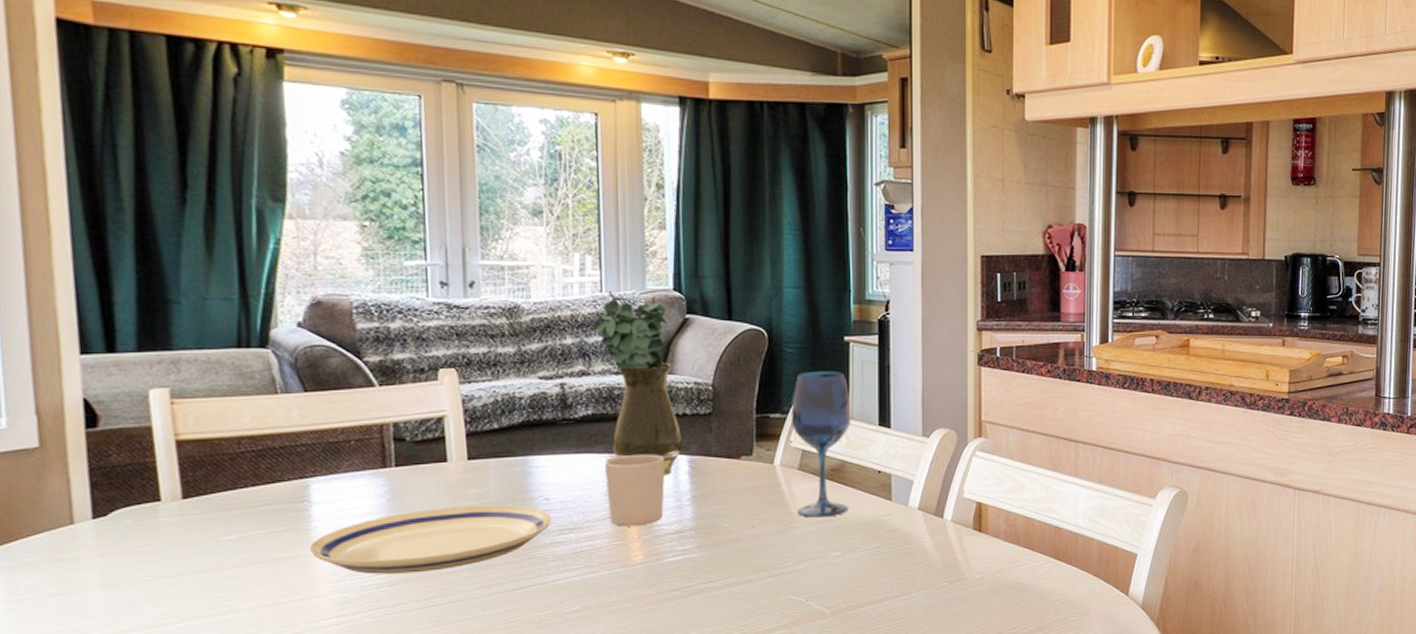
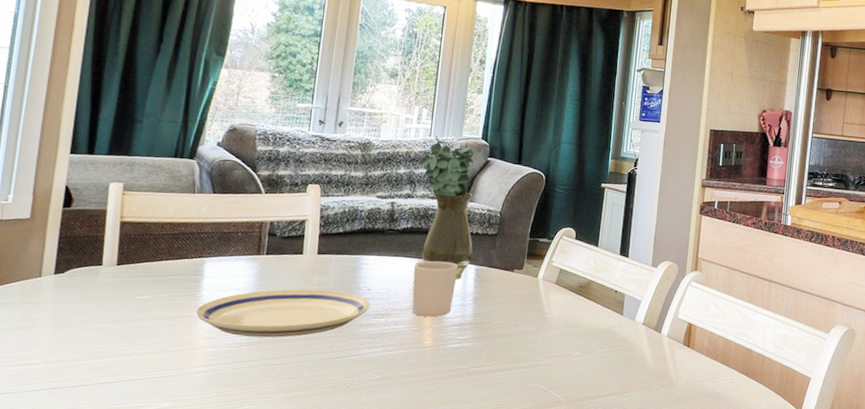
wineglass: present [791,370,851,518] -> none [550,208,601,324]

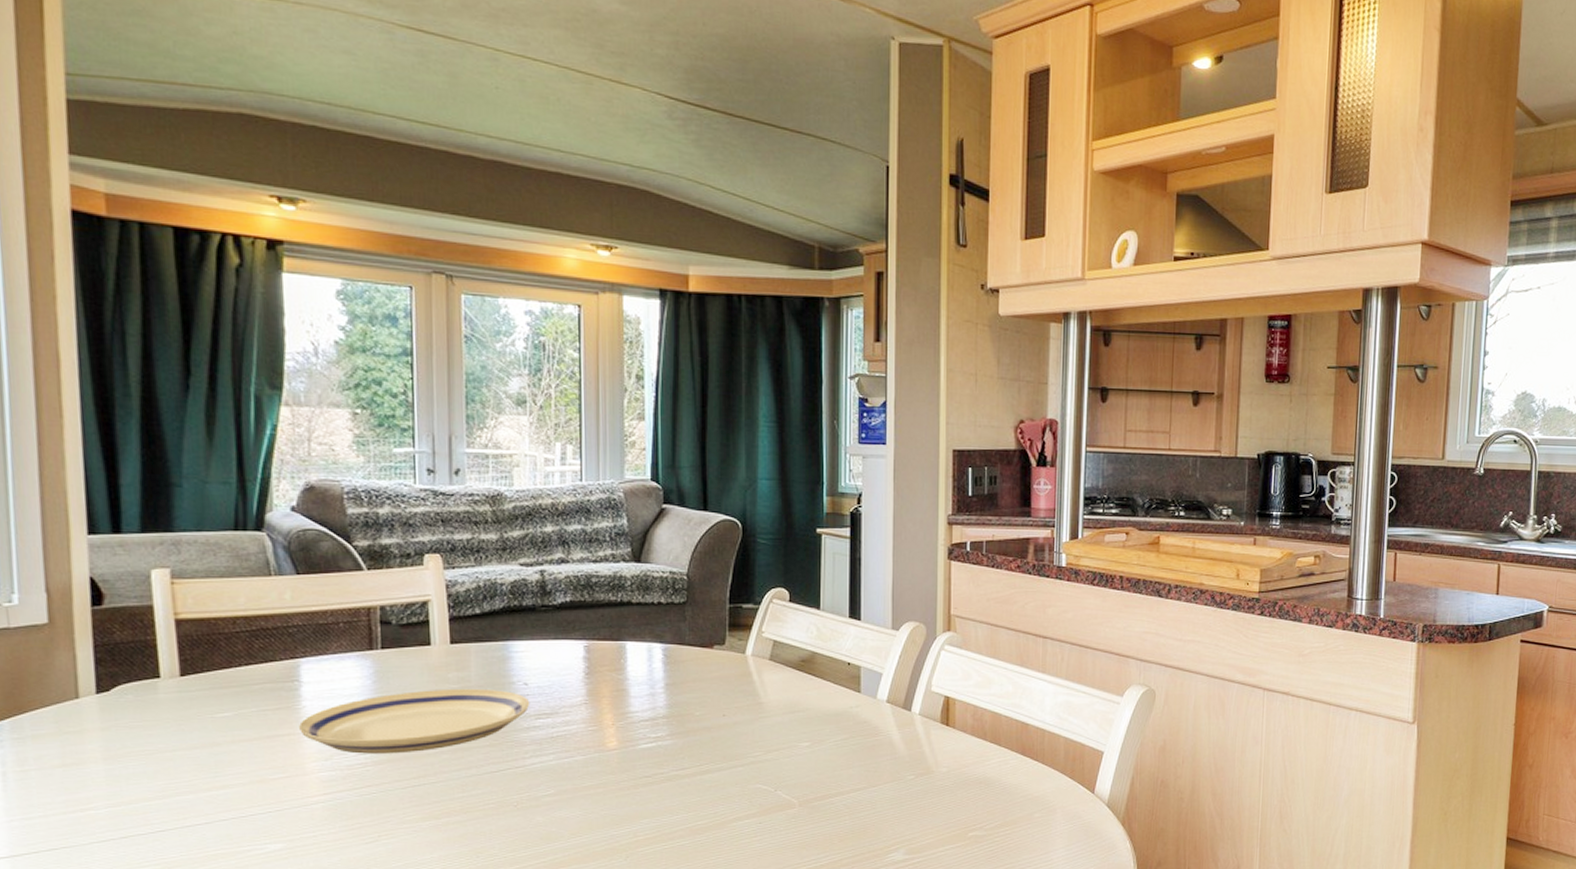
mug: present [412,261,458,317] -> none [582,641,640,713]
vase: present [420,136,474,279] -> none [572,480,656,663]

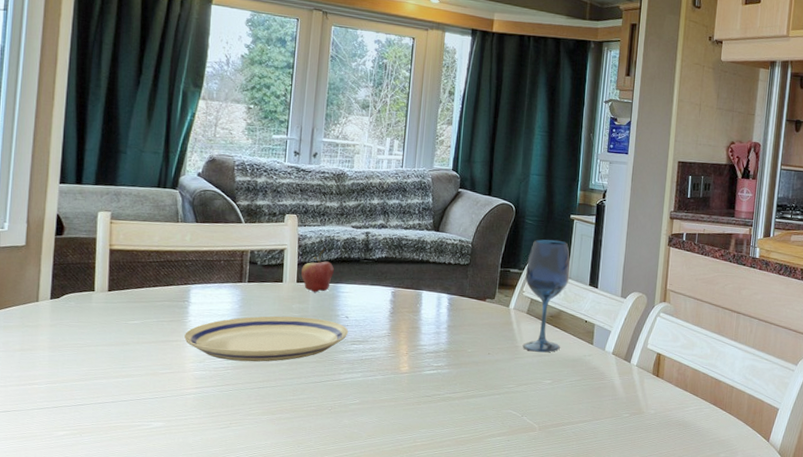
fruit: none [455,595,501,655] -> present [301,248,334,293]
wineglass: none [764,562,822,708] -> present [522,239,571,353]

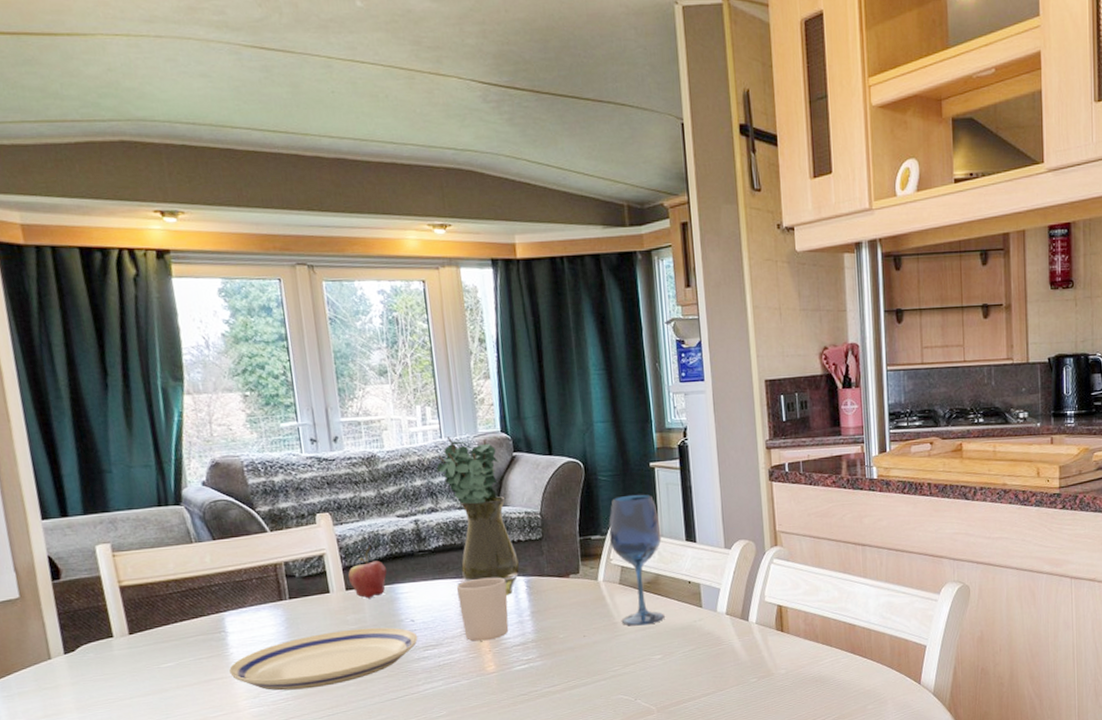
mug: none [388,290,432,345] -> present [457,577,509,641]
vase: none [393,167,446,308] -> present [436,436,520,595]

